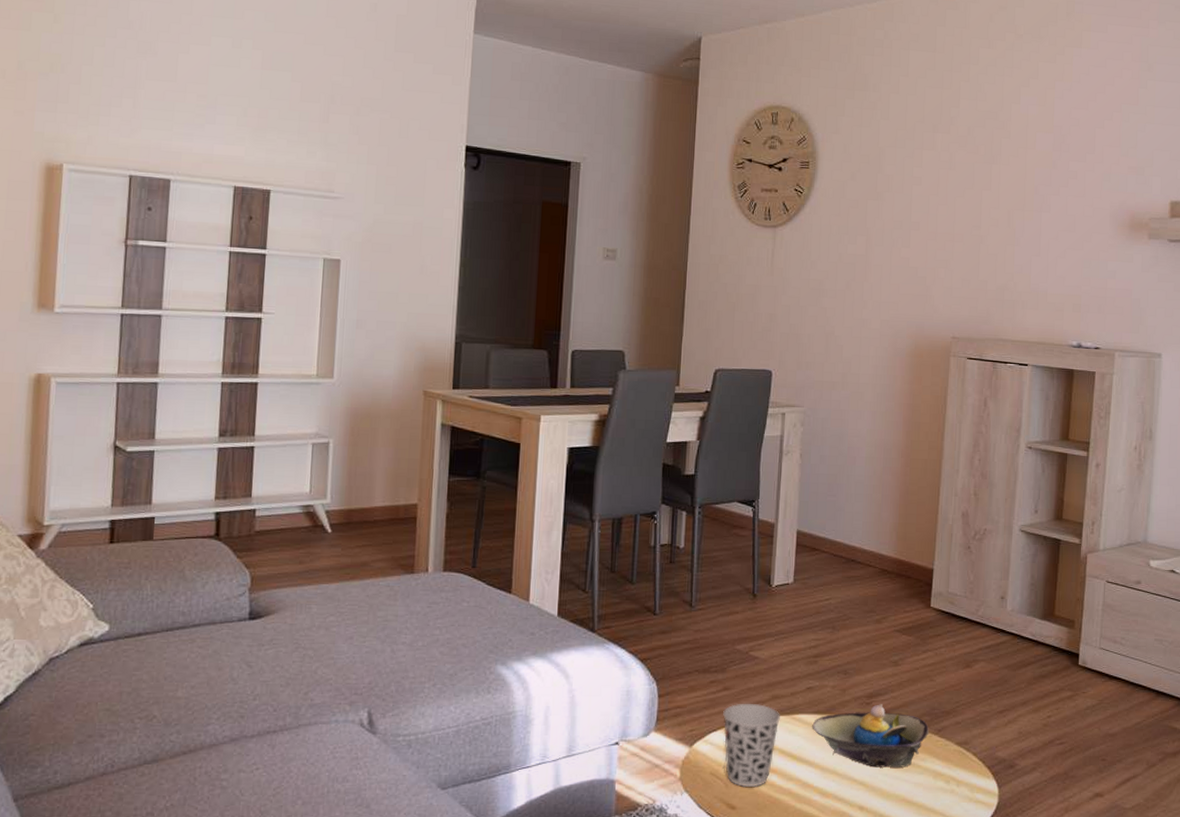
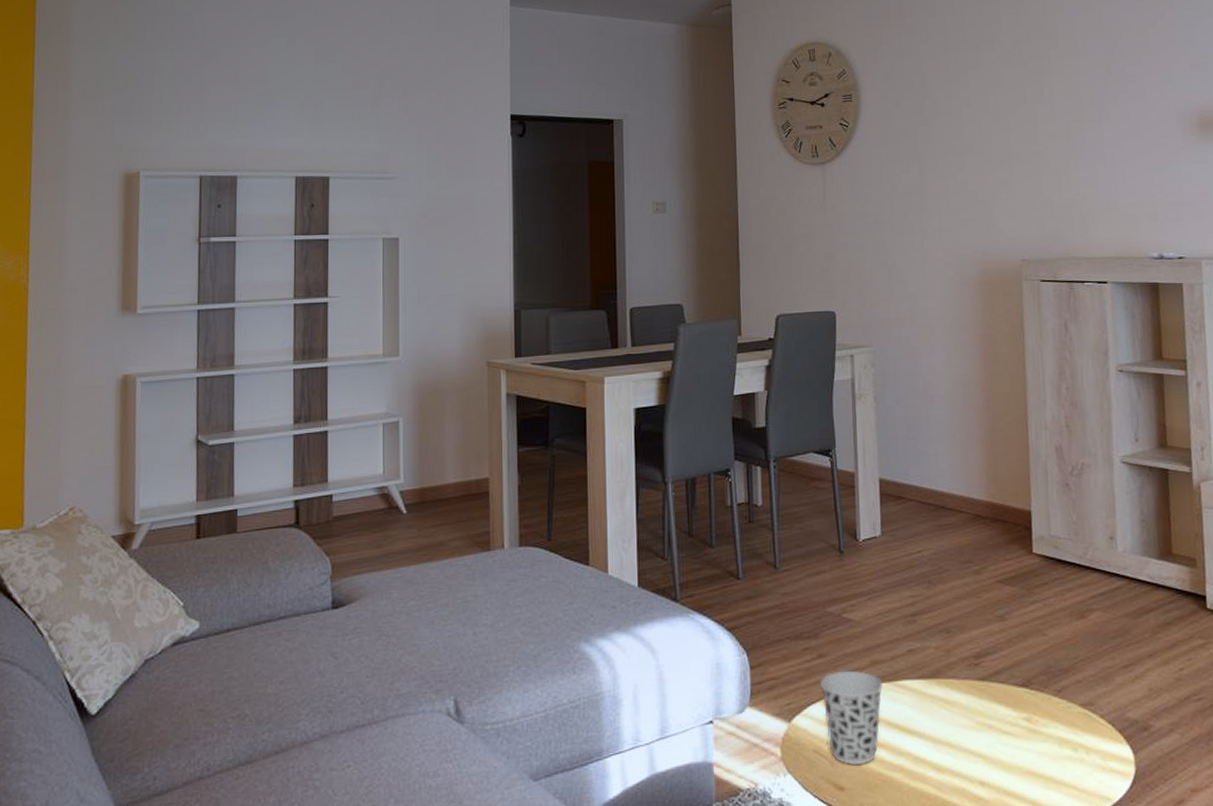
decorative bowl: present [812,704,930,768] -> none [918,664,1049,737]

